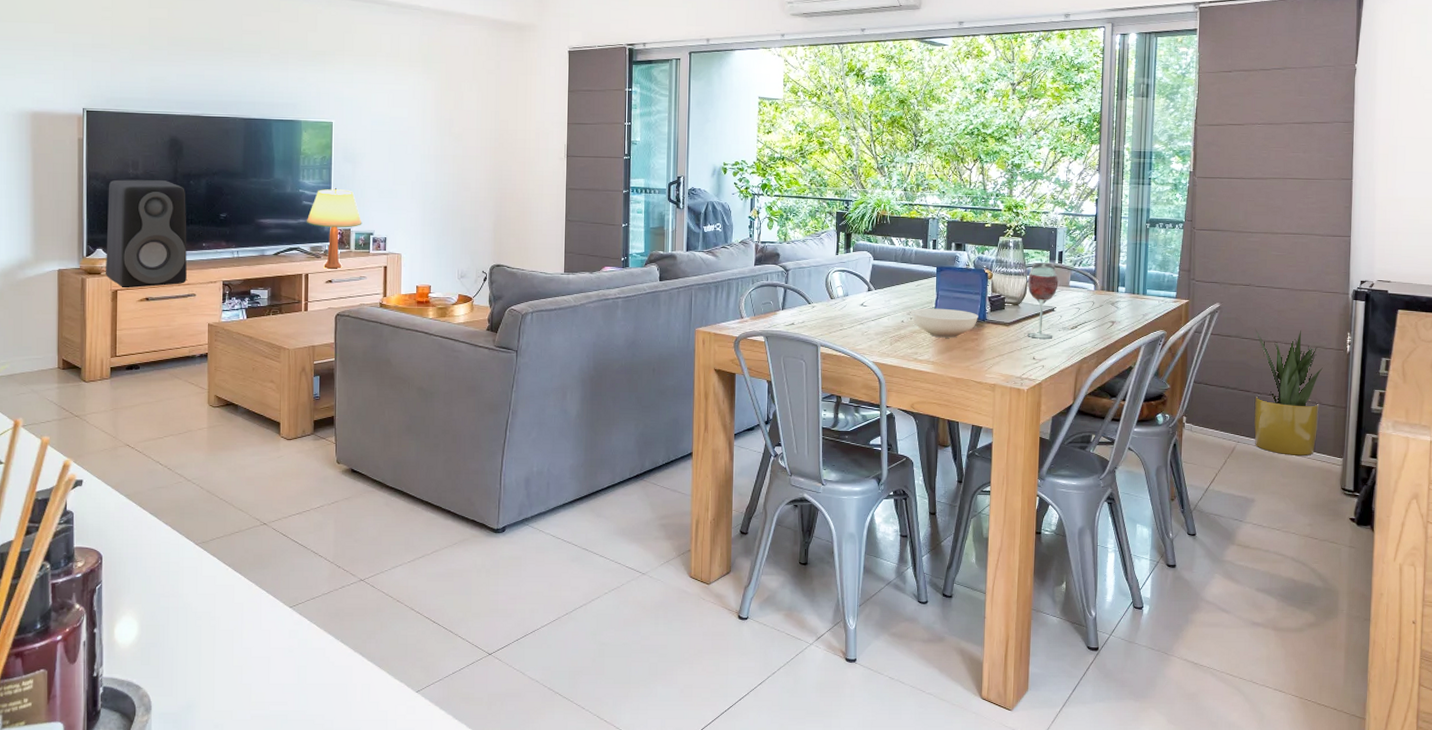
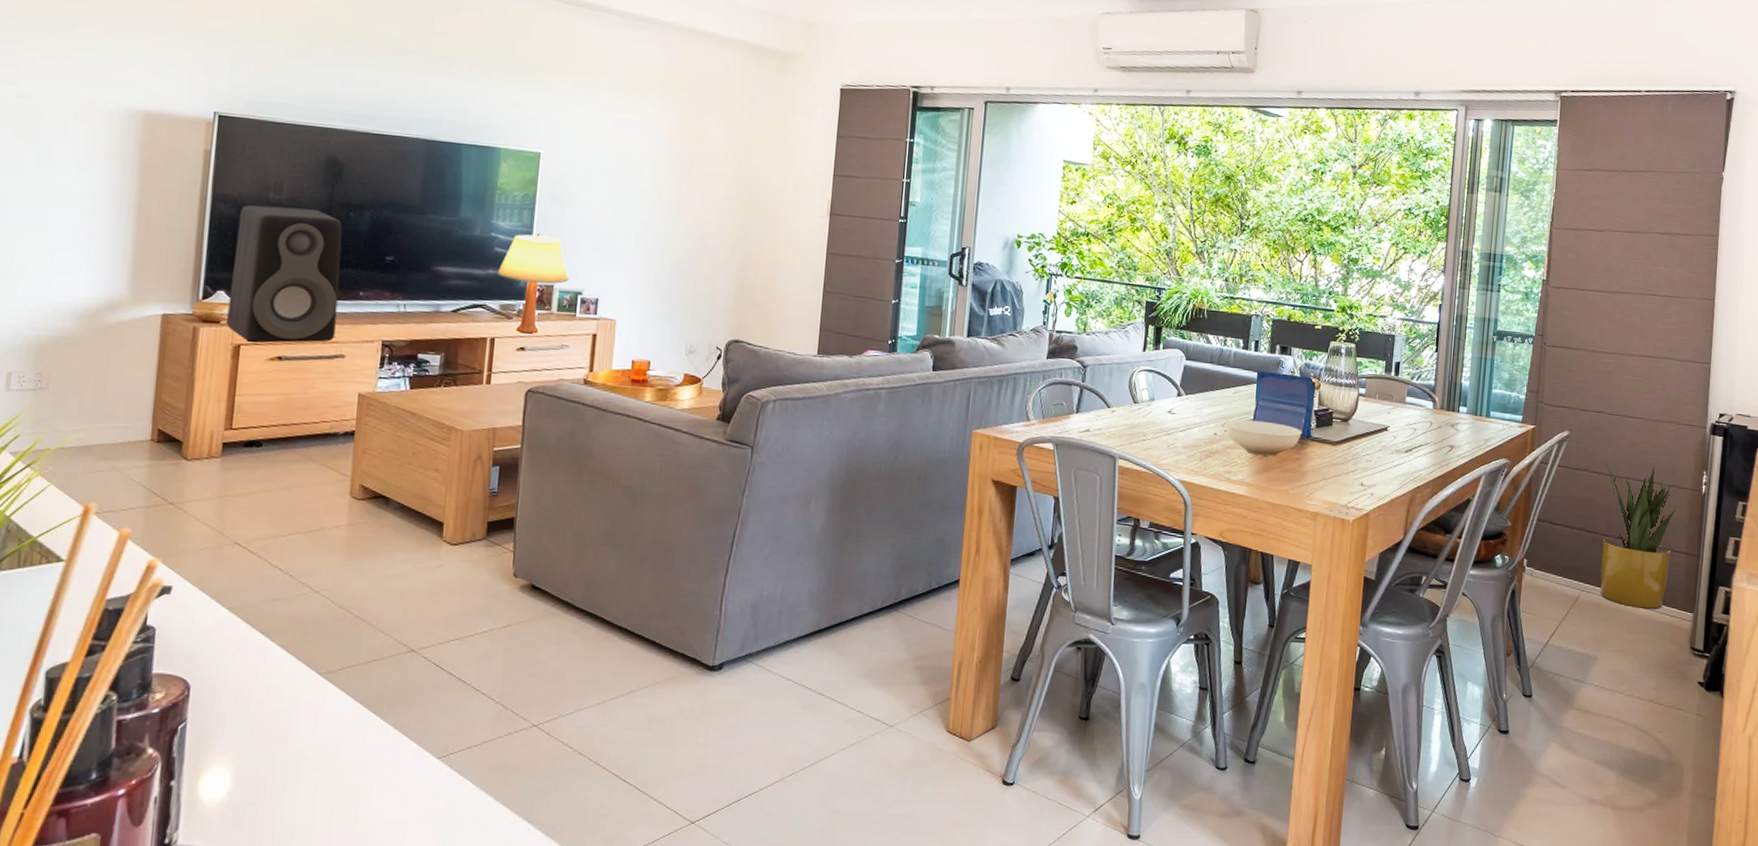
wineglass: present [1027,263,1058,339] -> none [1356,374,1394,463]

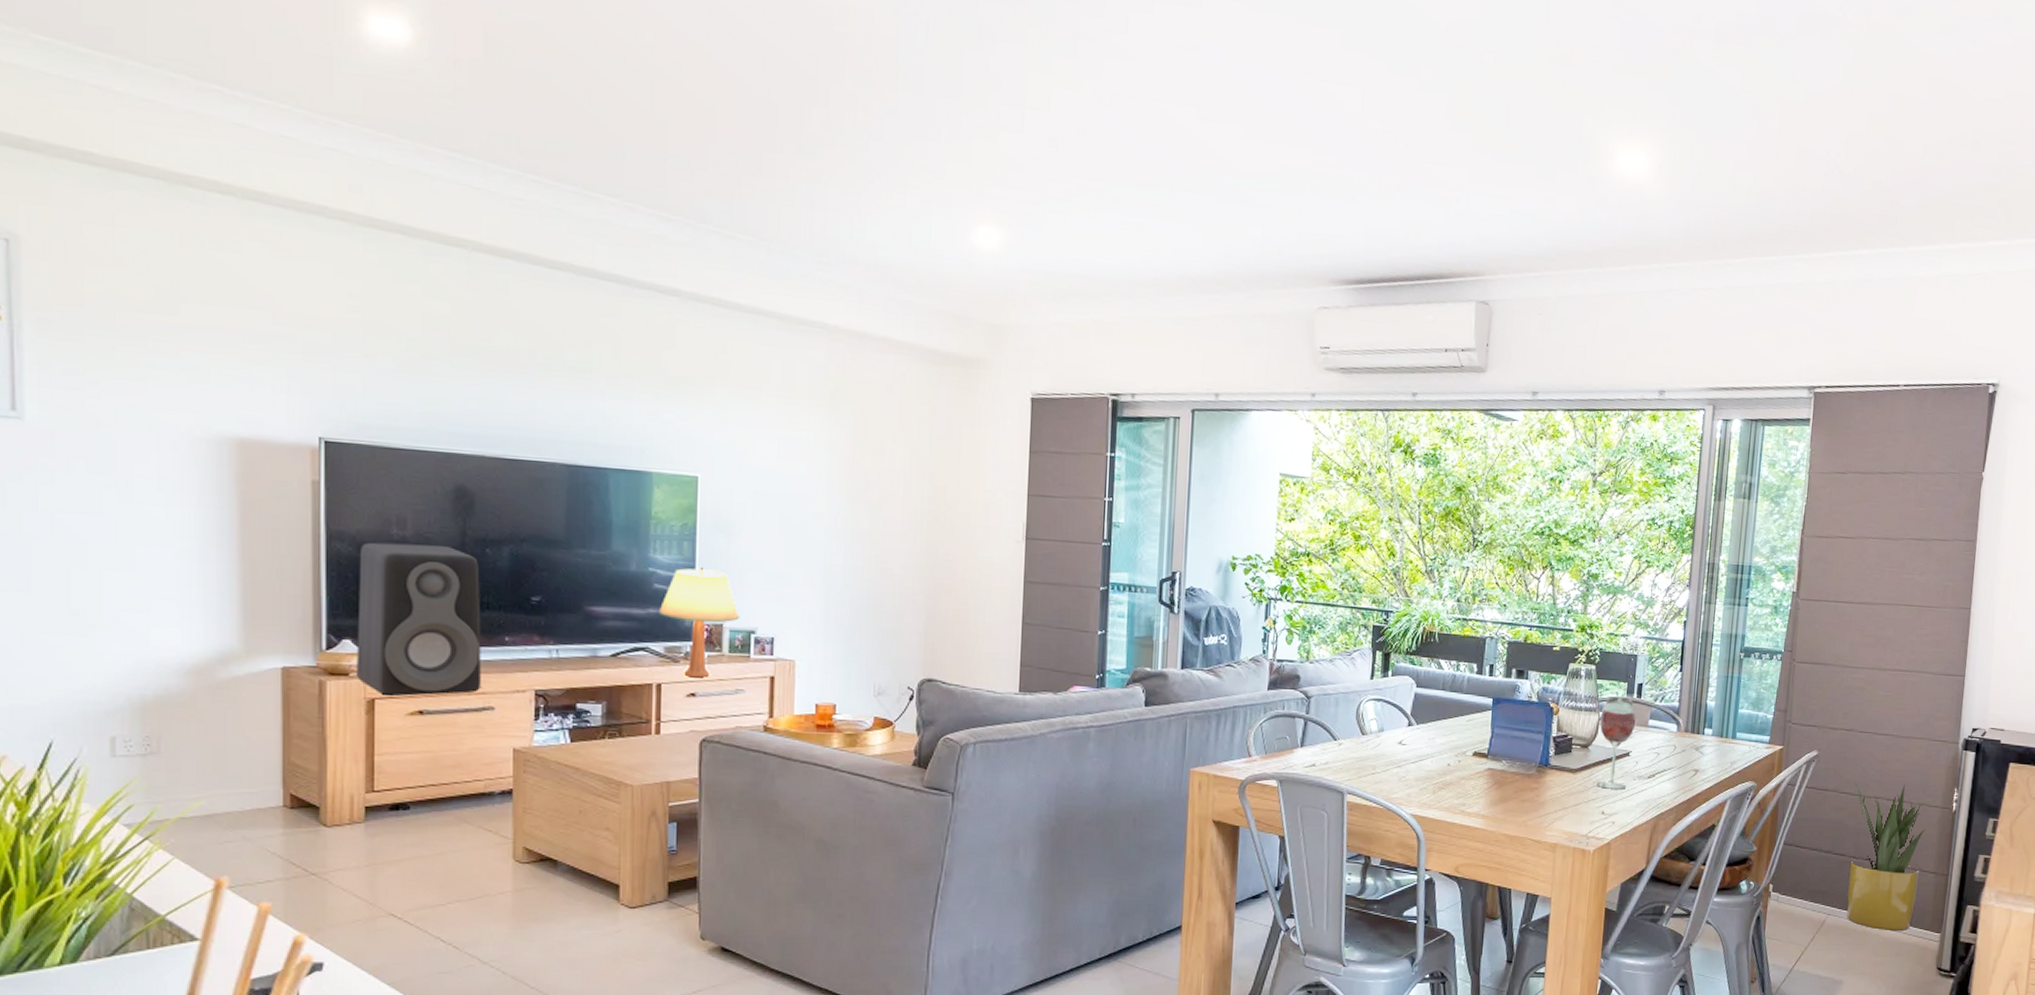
bowl: present [1226,419,1302,456] -> none [1460,748,1540,787]
wineglass: none [1356,374,1394,463] -> present [1597,696,1636,789]

